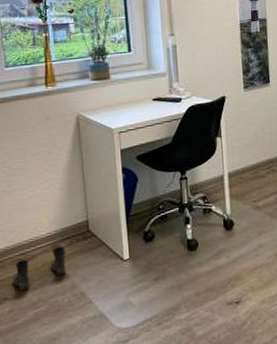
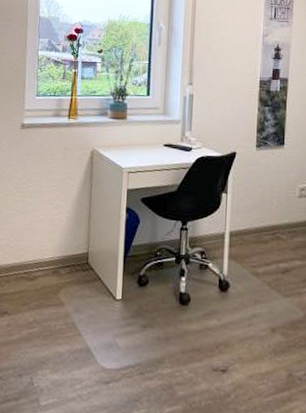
boots: present [12,246,66,291] -> none [14,272,64,309]

